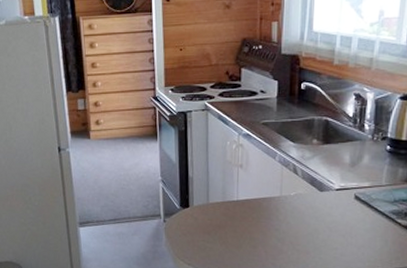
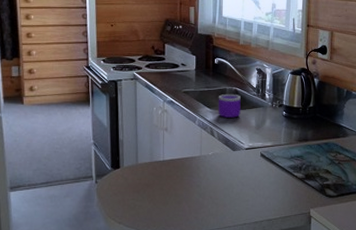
mug: none [303,126,332,153] -> present [218,94,241,118]

